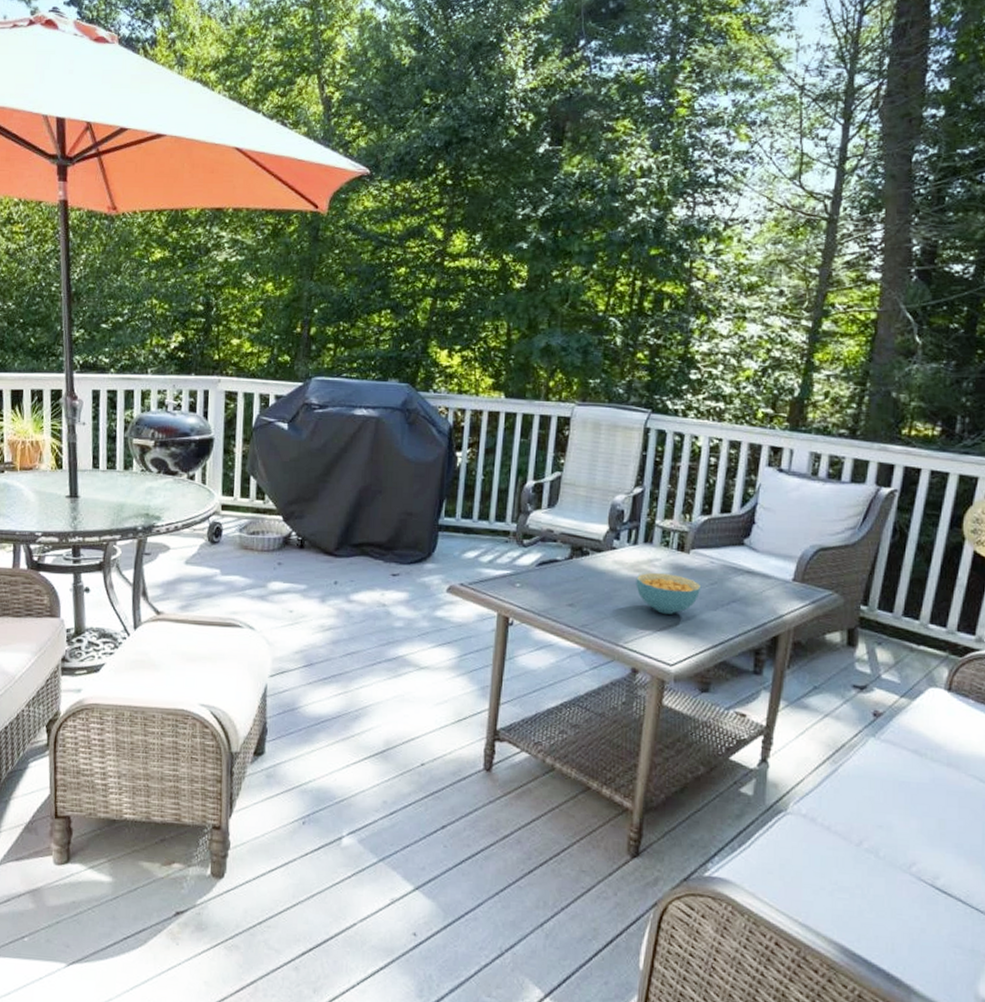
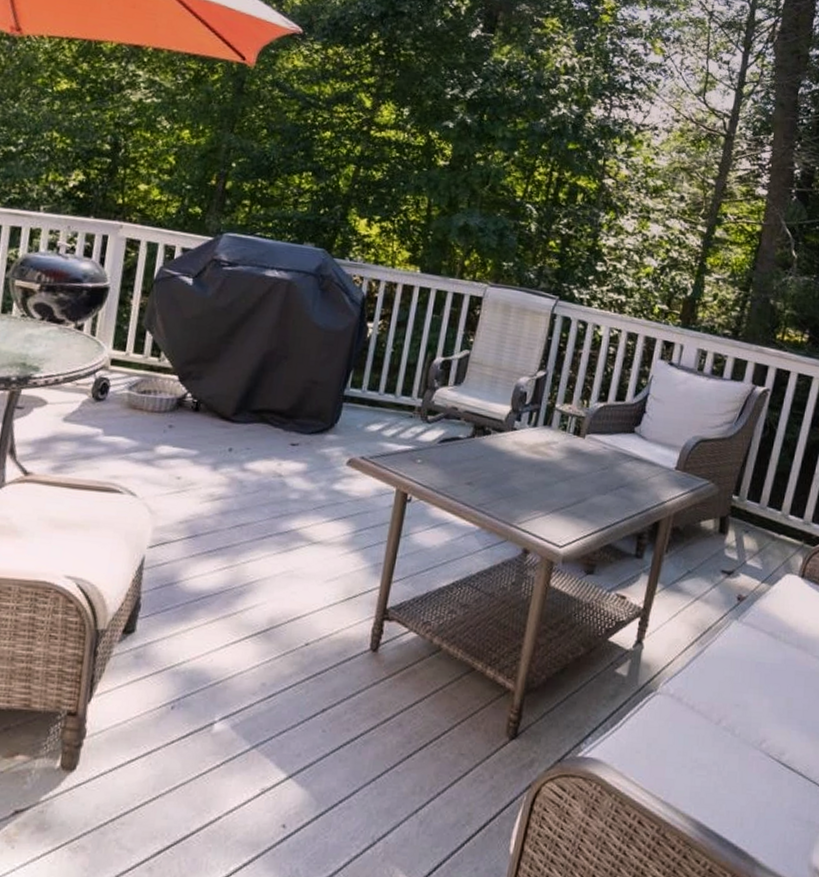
cereal bowl: present [636,572,702,614] -> none [532,454,594,497]

